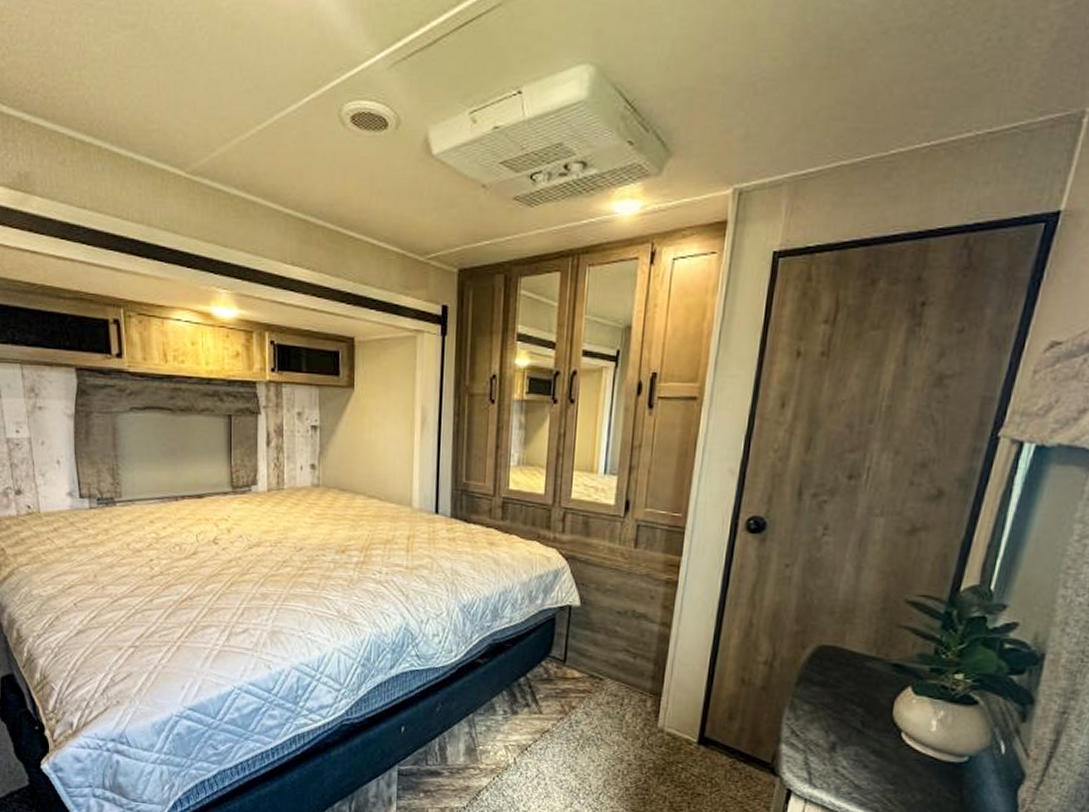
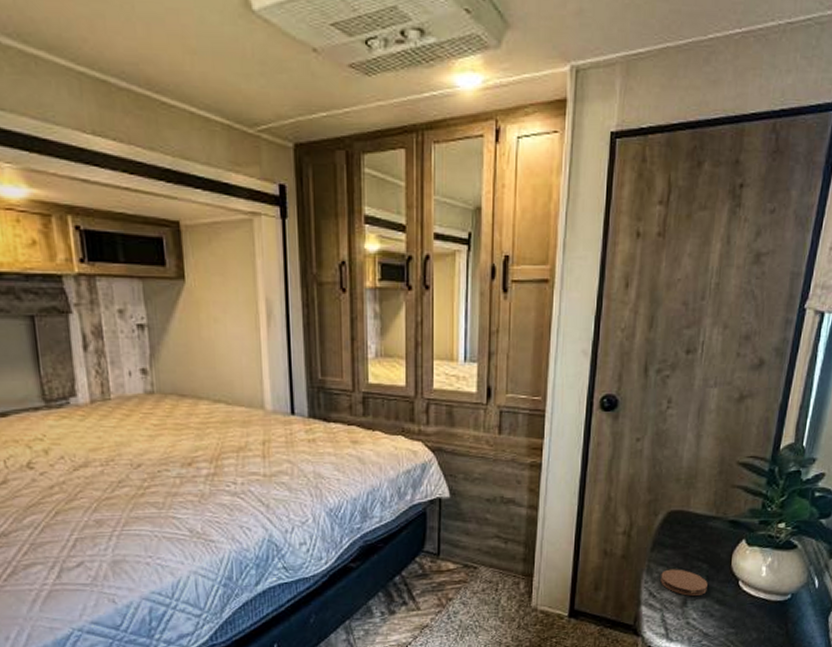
coaster: none [805,708,862,743] -> present [660,569,708,597]

